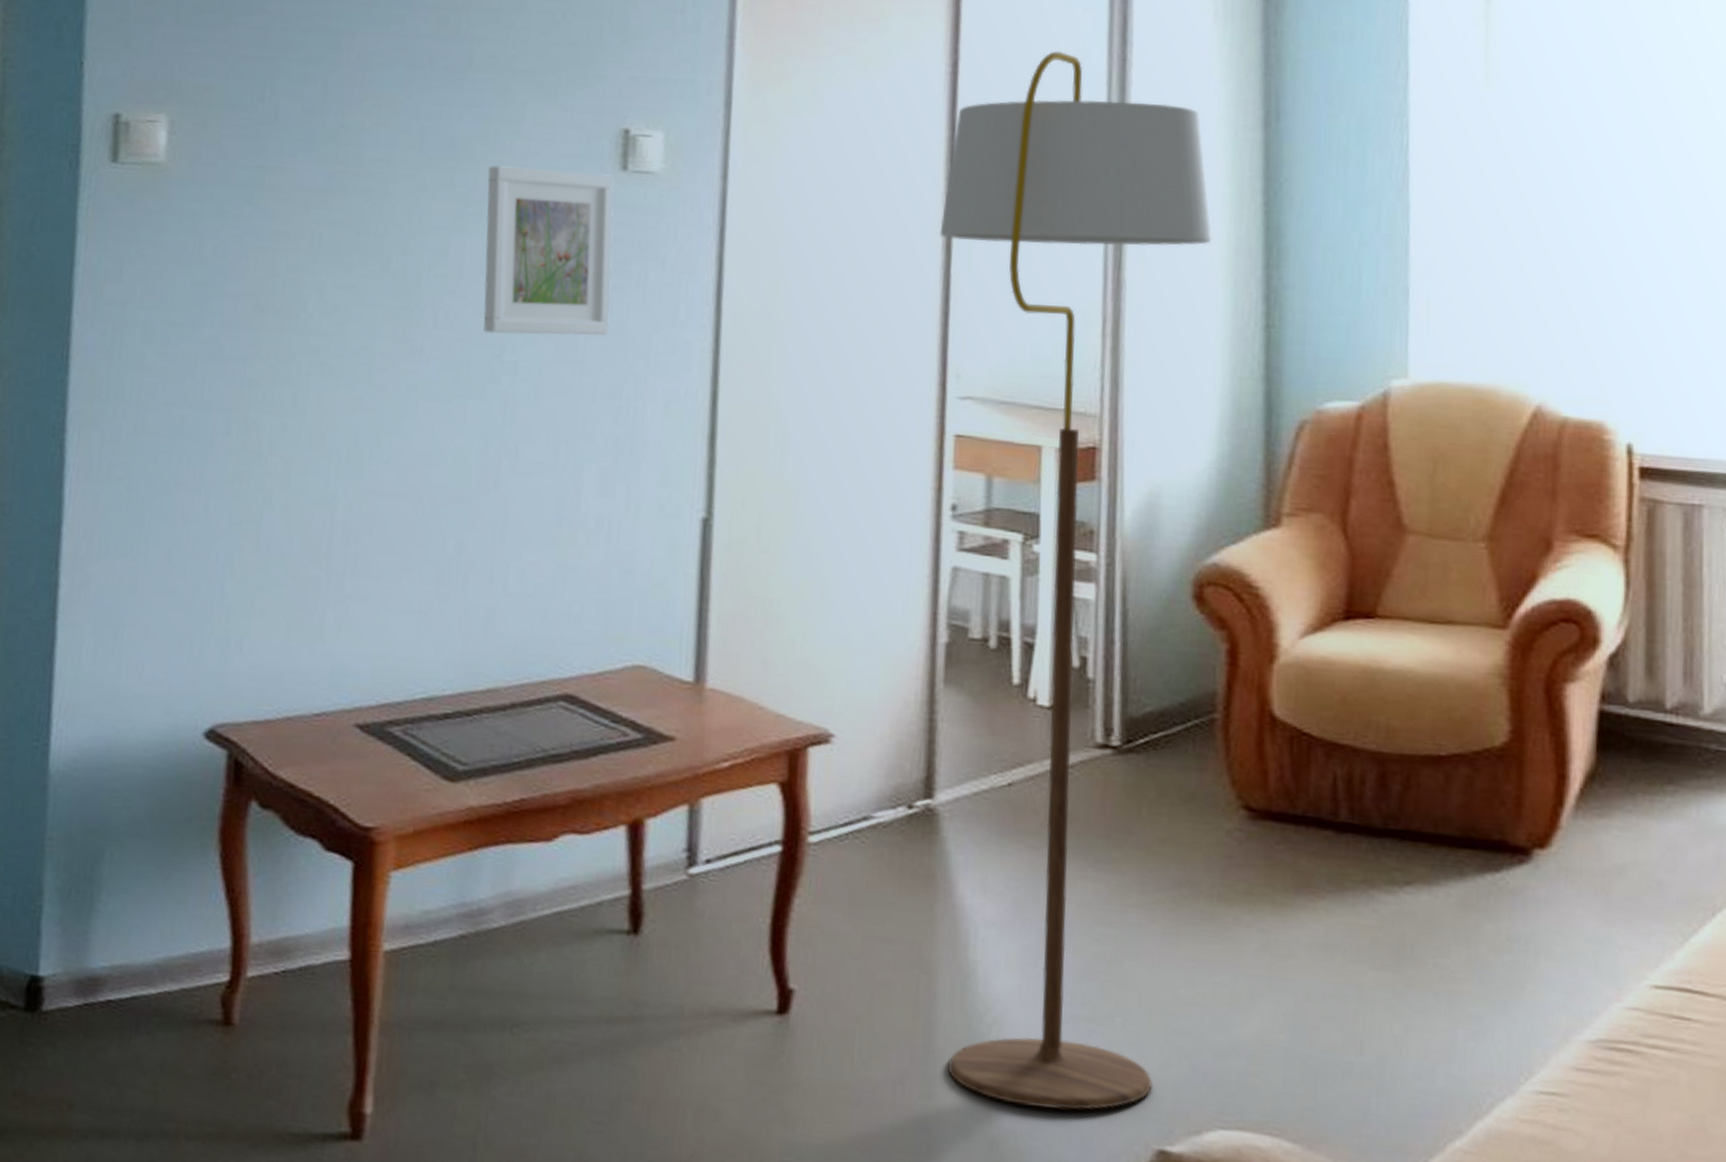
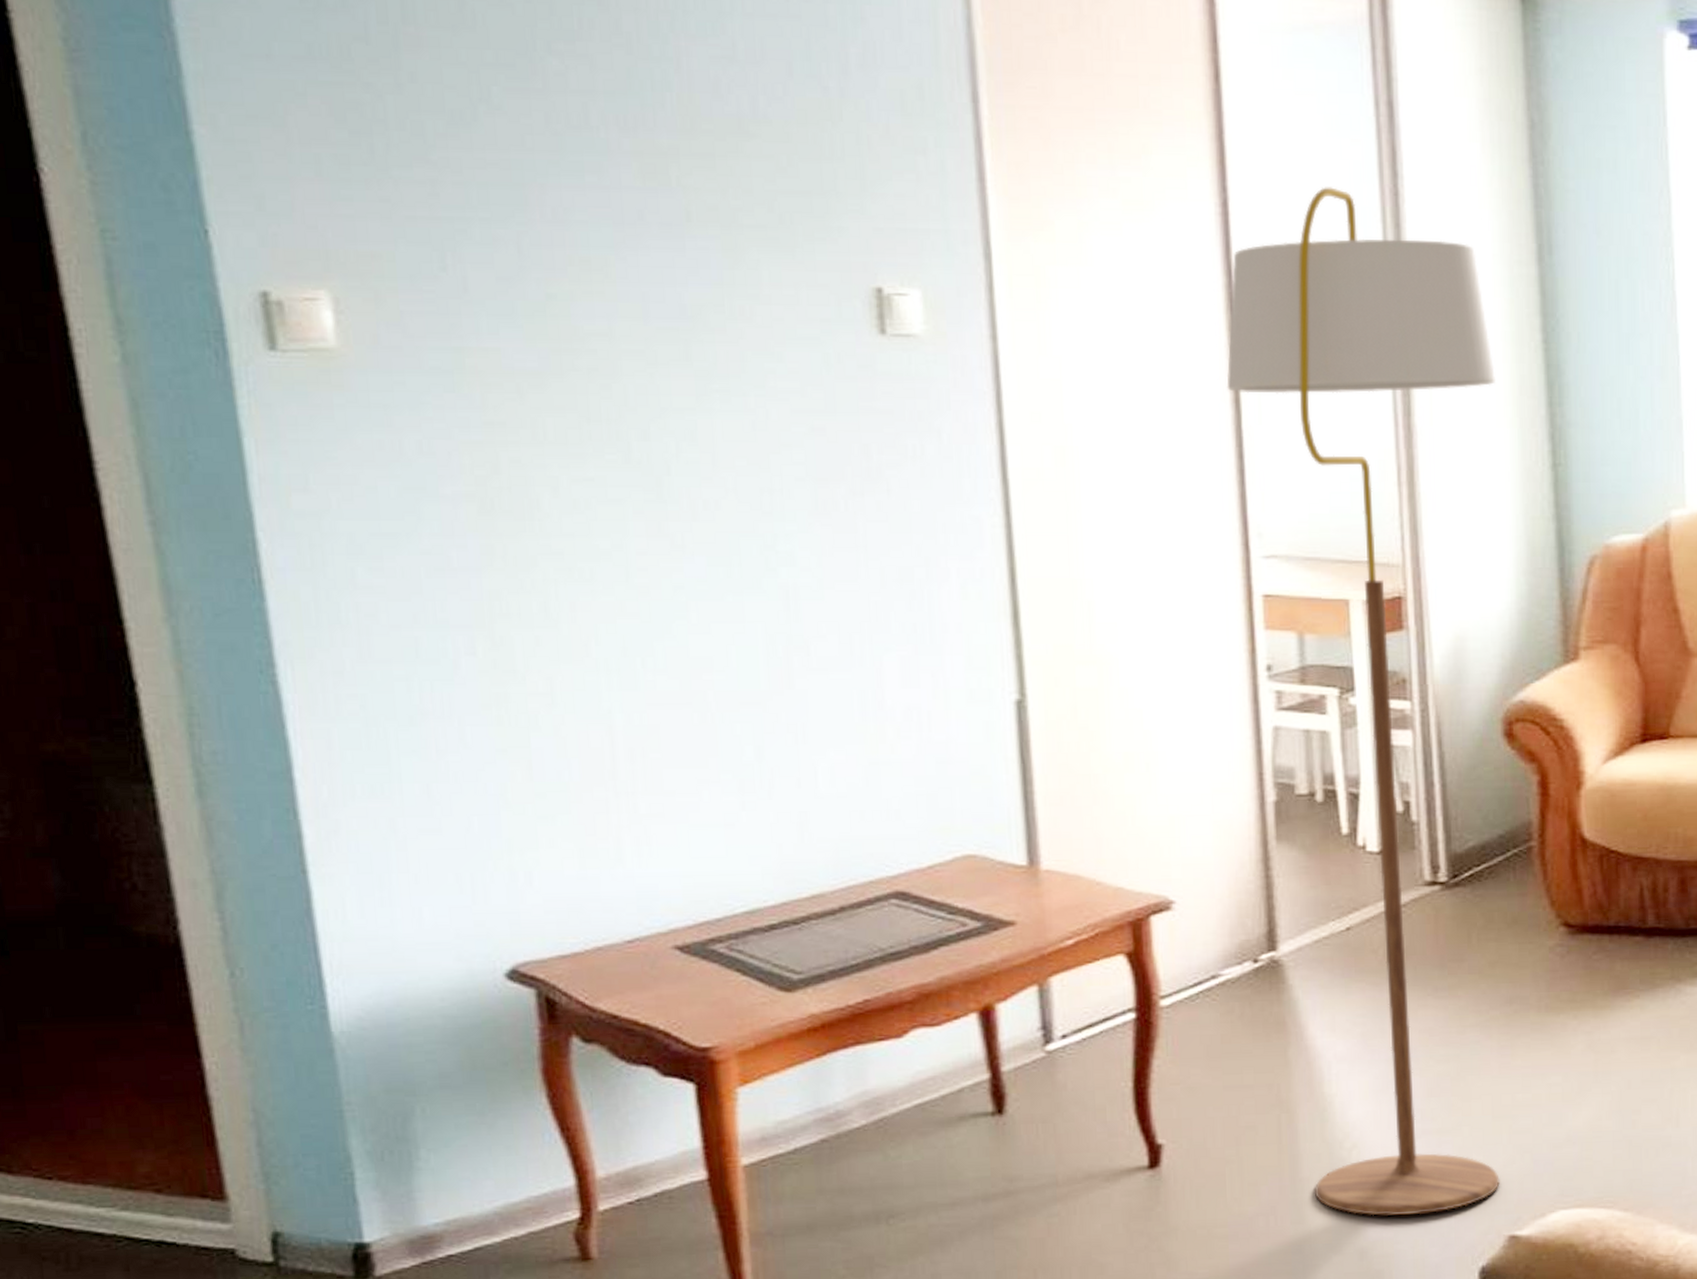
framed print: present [482,165,615,336] -> none [728,334,891,522]

